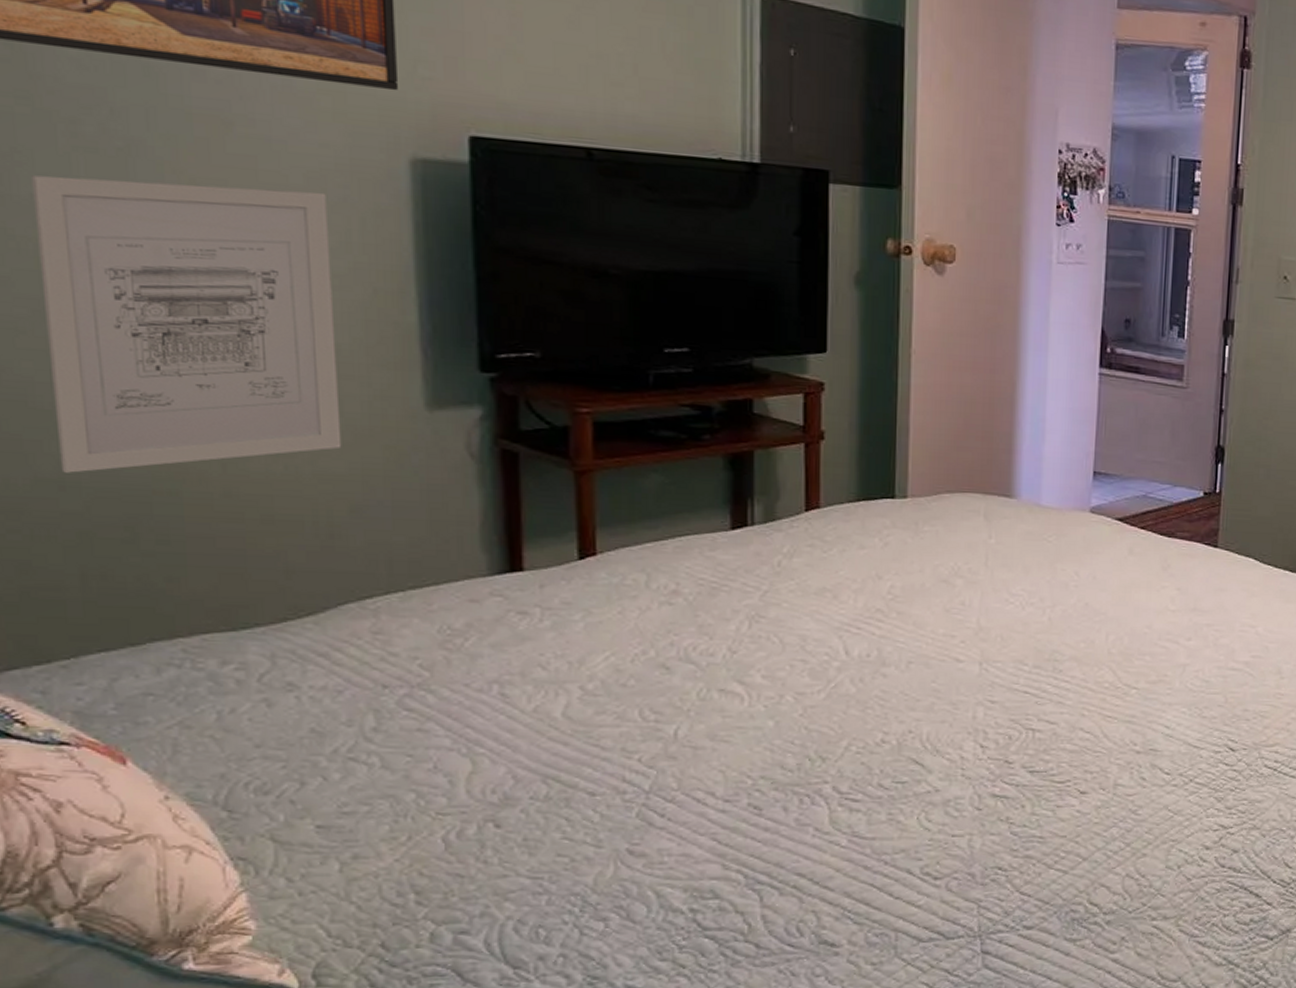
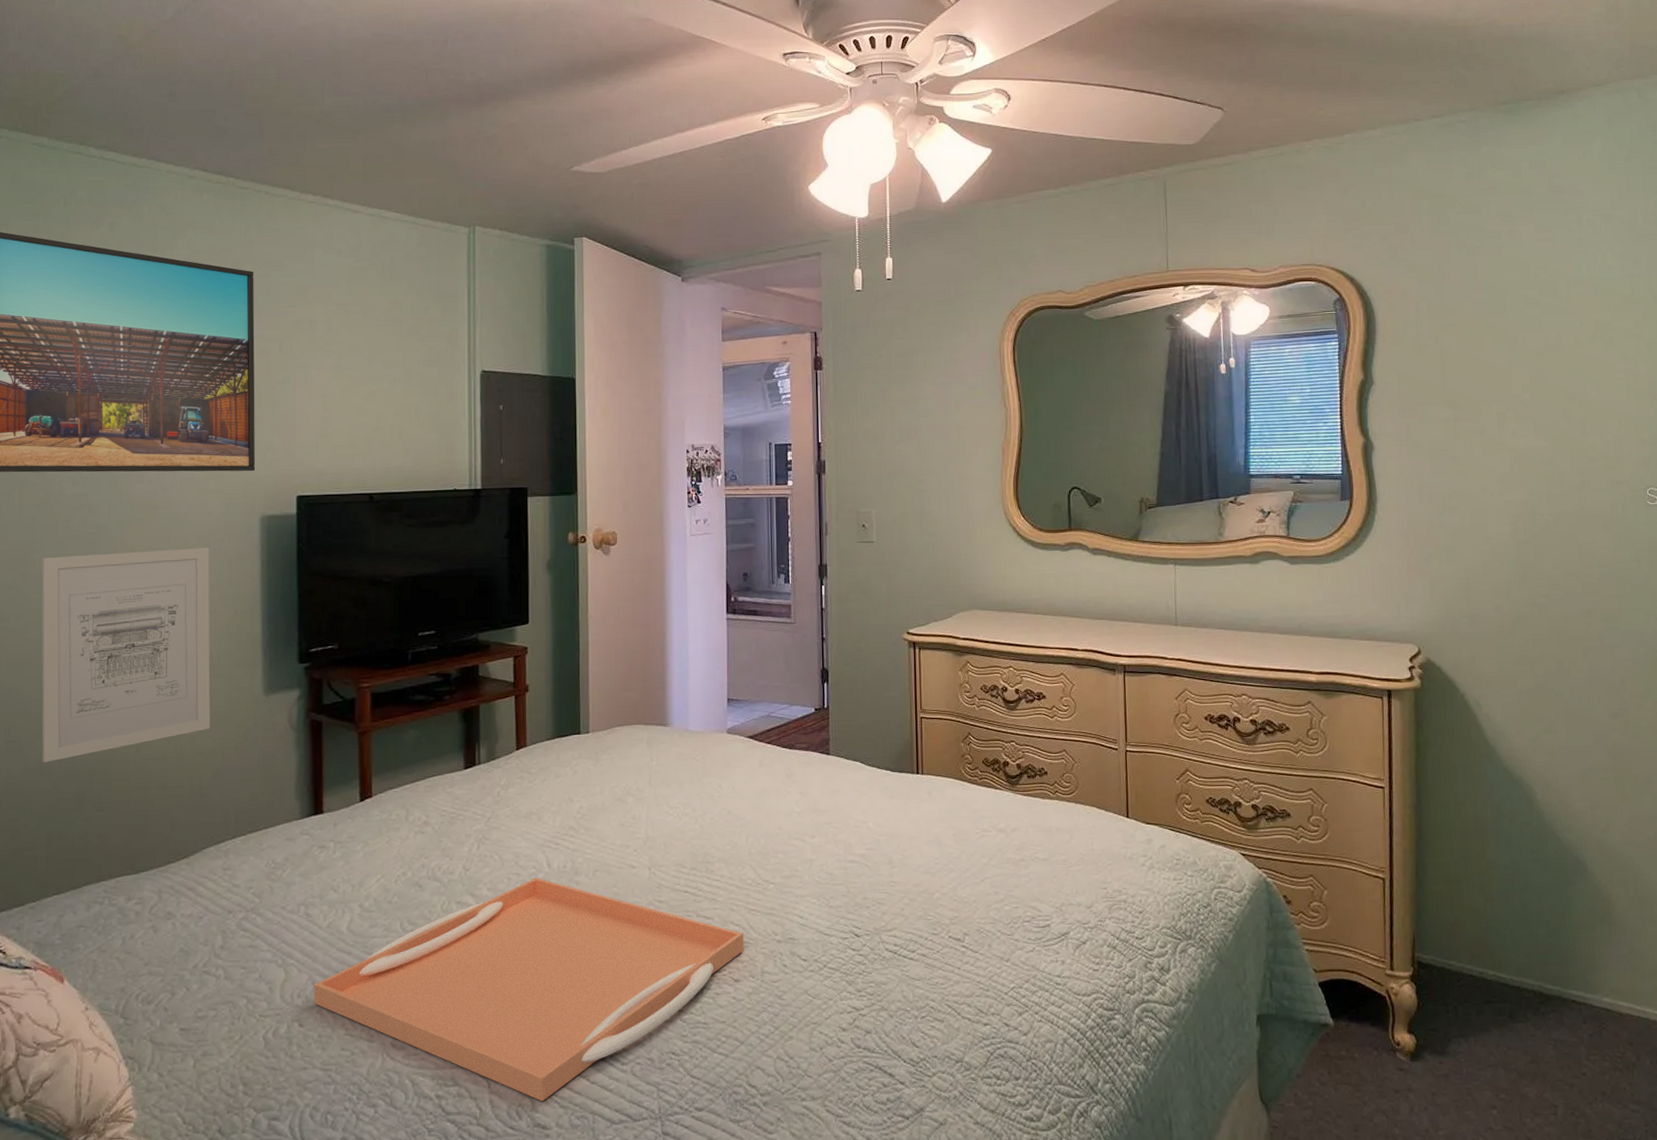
serving tray: none [514,666,1095,918] -> present [313,878,744,1102]

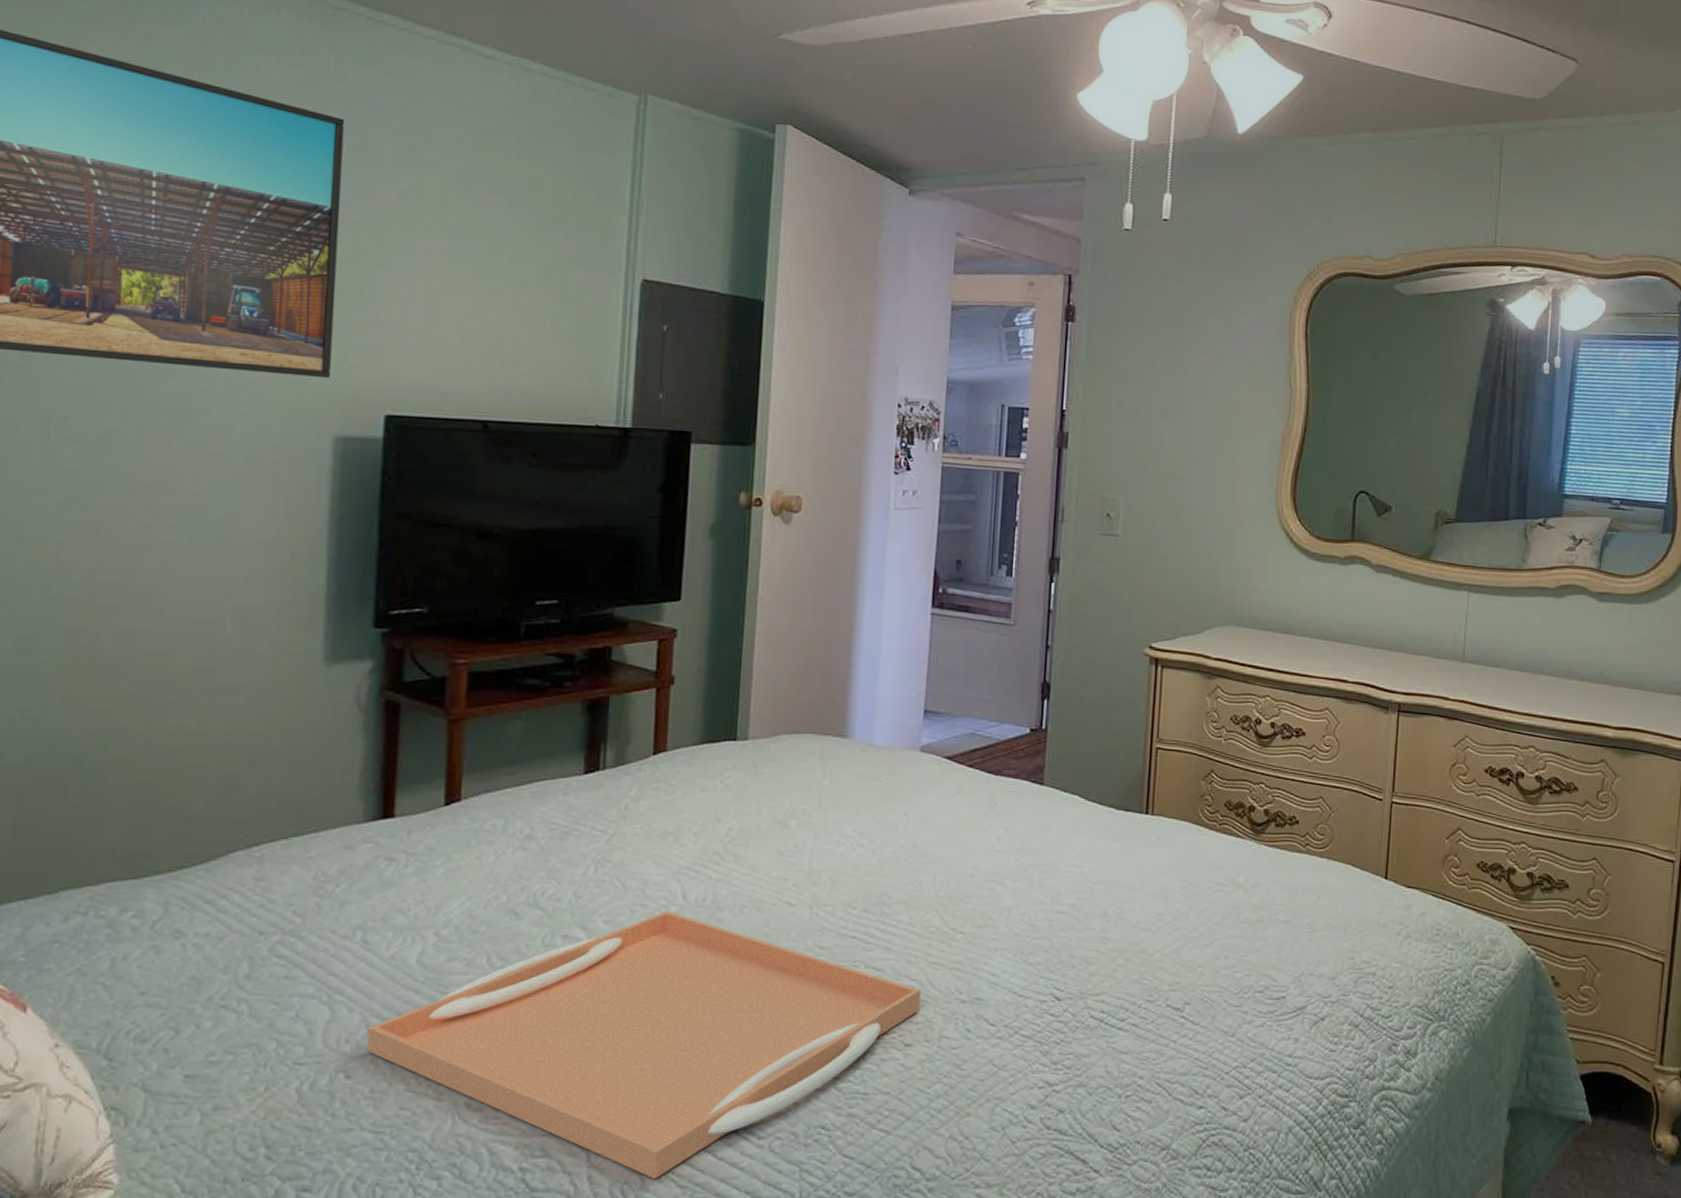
wall art: present [41,547,211,762] -> none [11,464,261,730]

